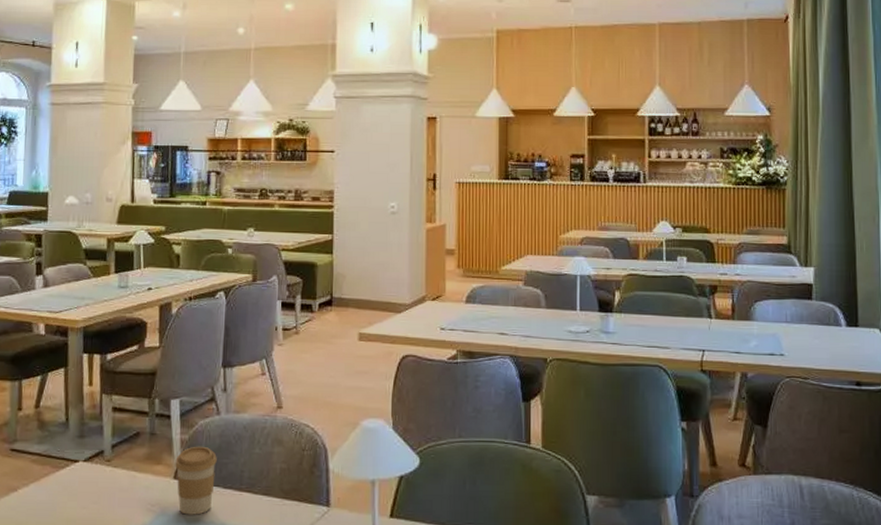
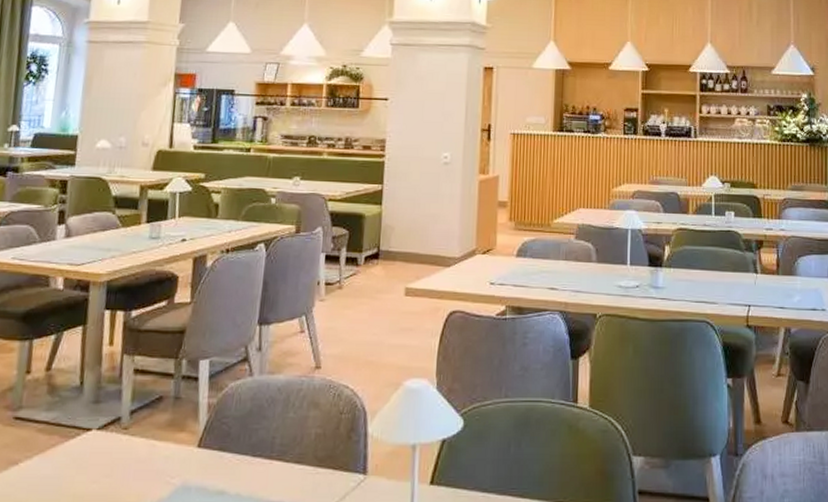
coffee cup: present [175,446,217,515] -> none [200,410,247,487]

